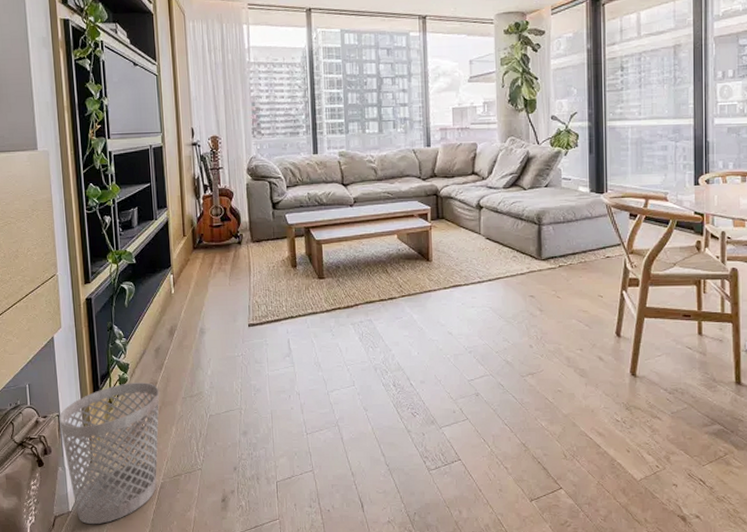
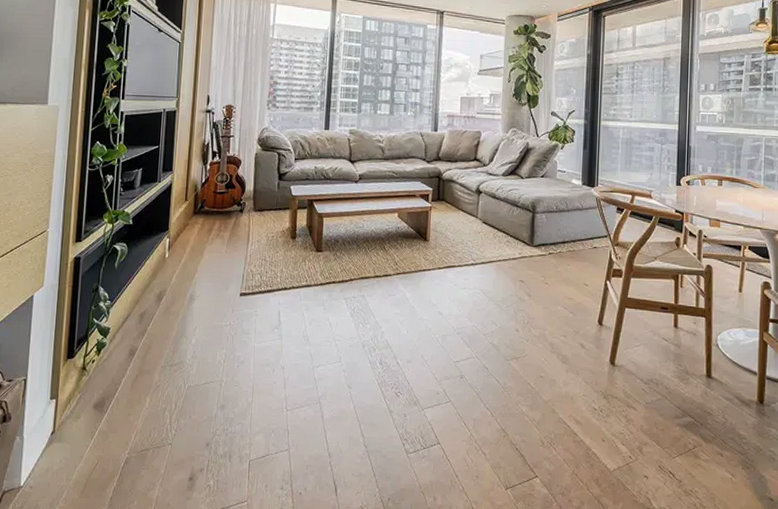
wastebasket: present [58,382,160,525] -> none [24,348,138,502]

